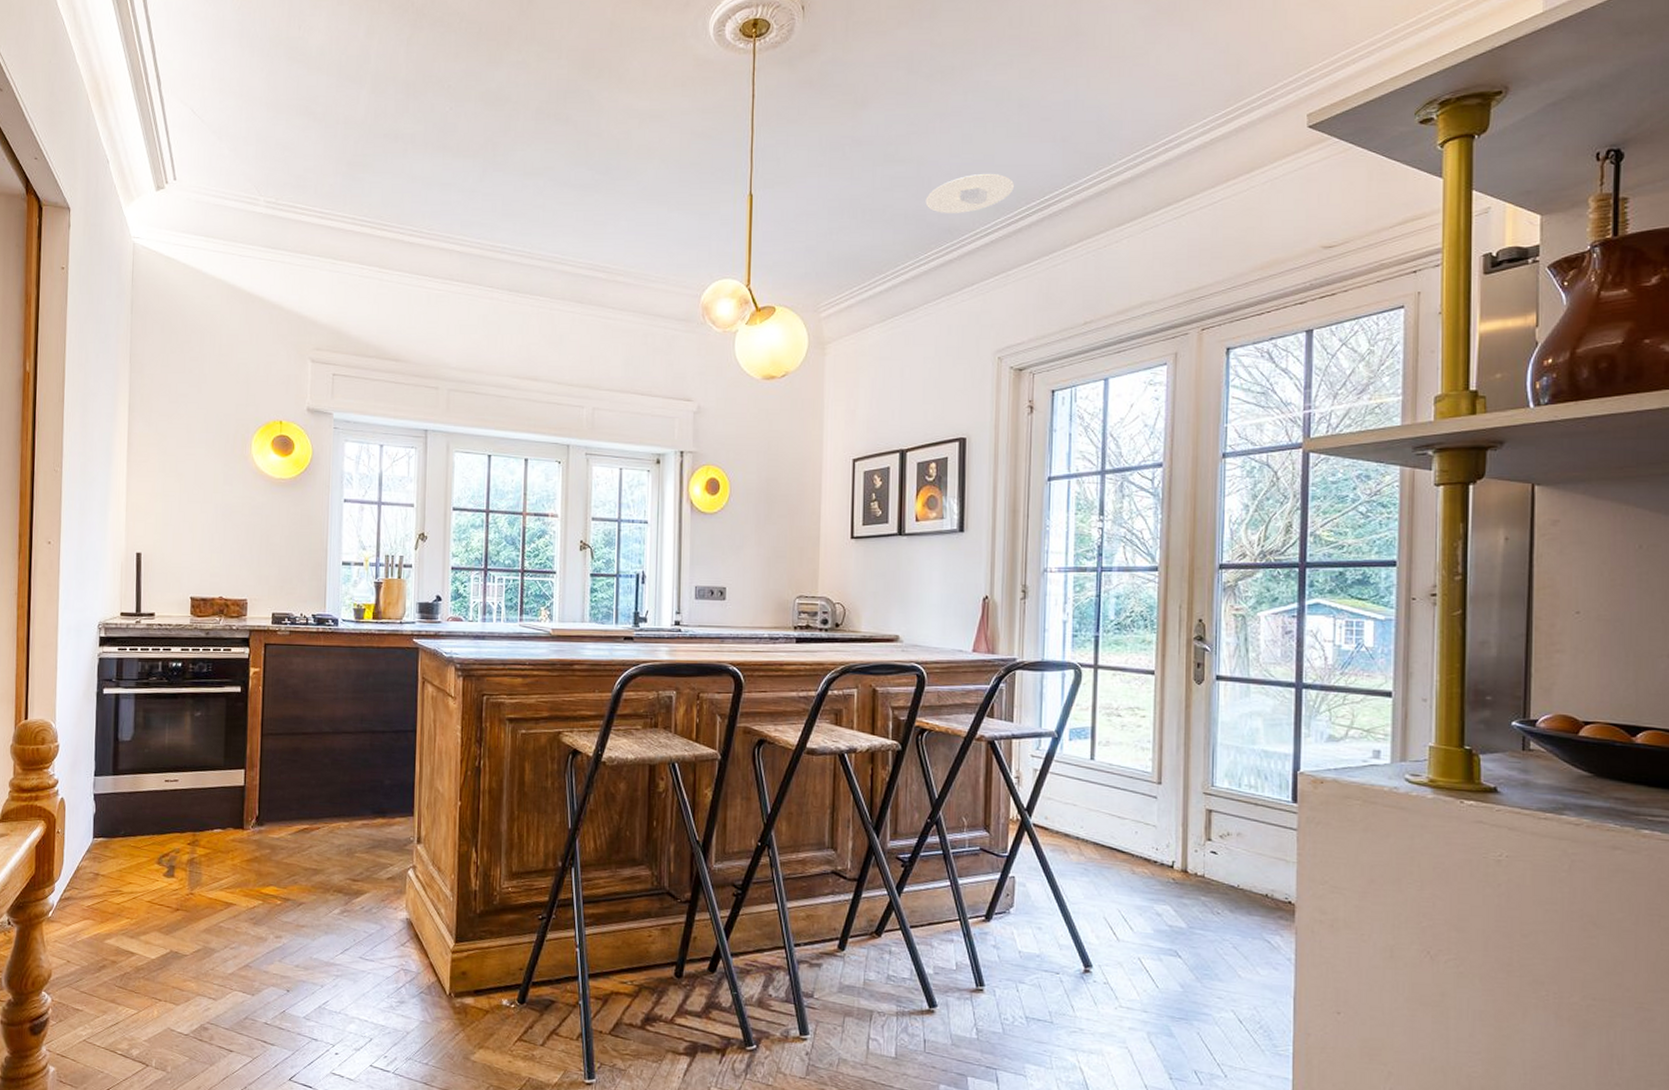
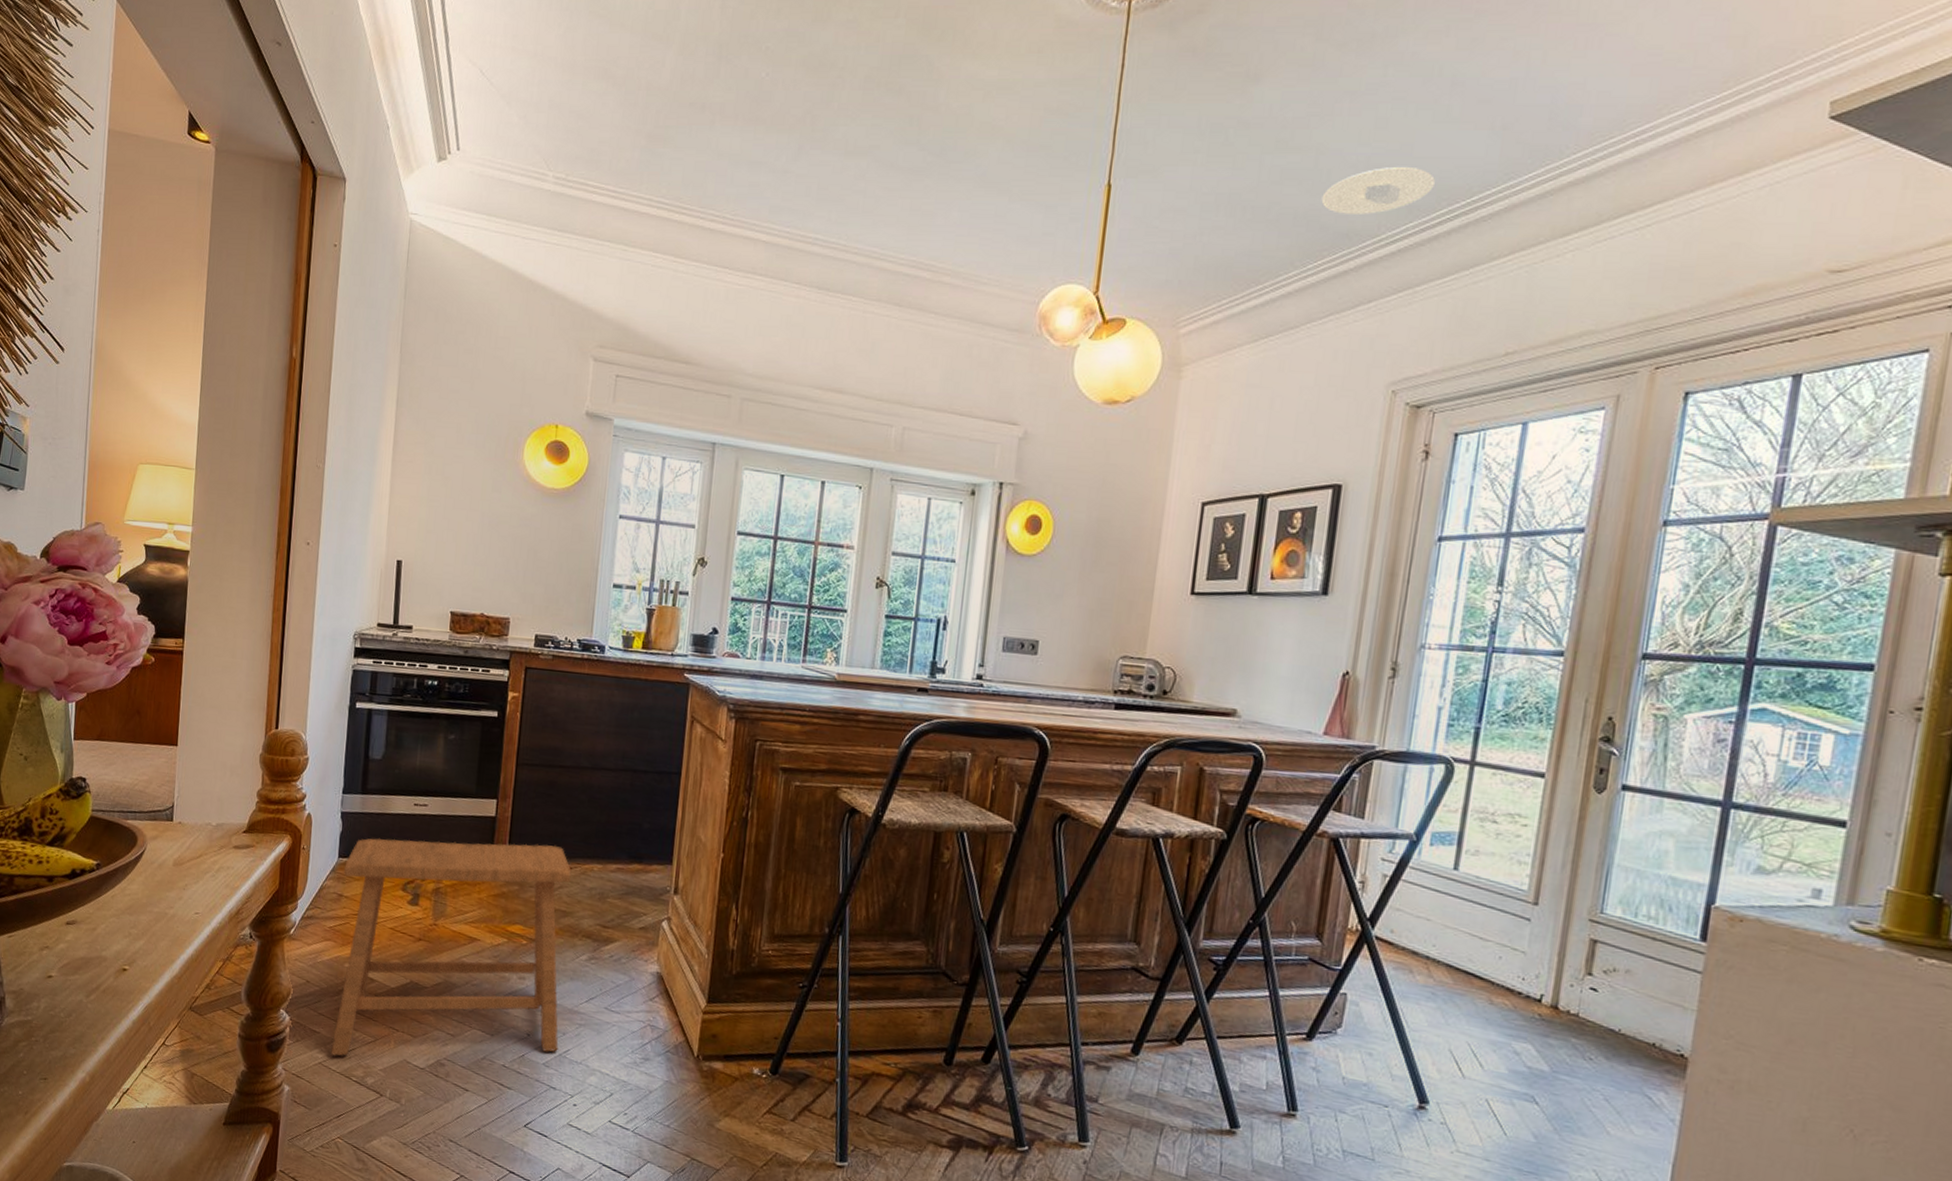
stool: none [94,807,320,1032] -> present [330,838,571,1057]

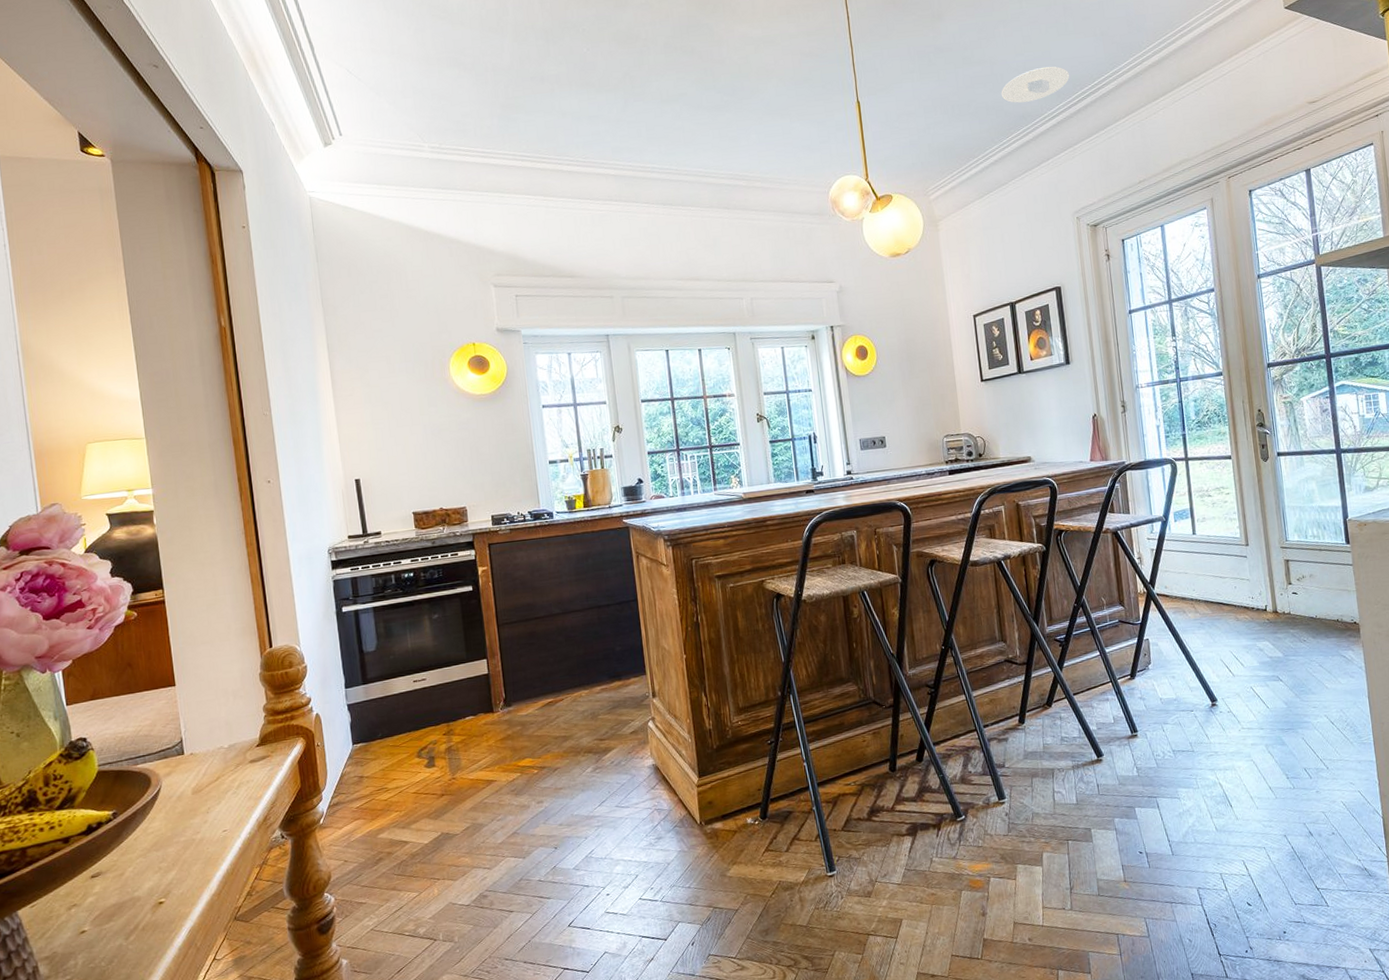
stool: present [330,838,571,1057] -> none [359,684,584,919]

